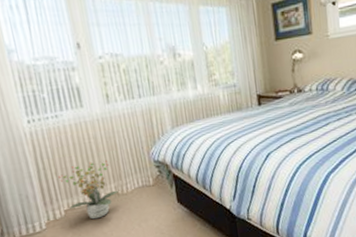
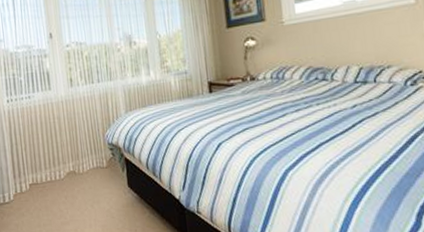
potted plant: present [57,161,118,220] -> none [26,140,75,196]

